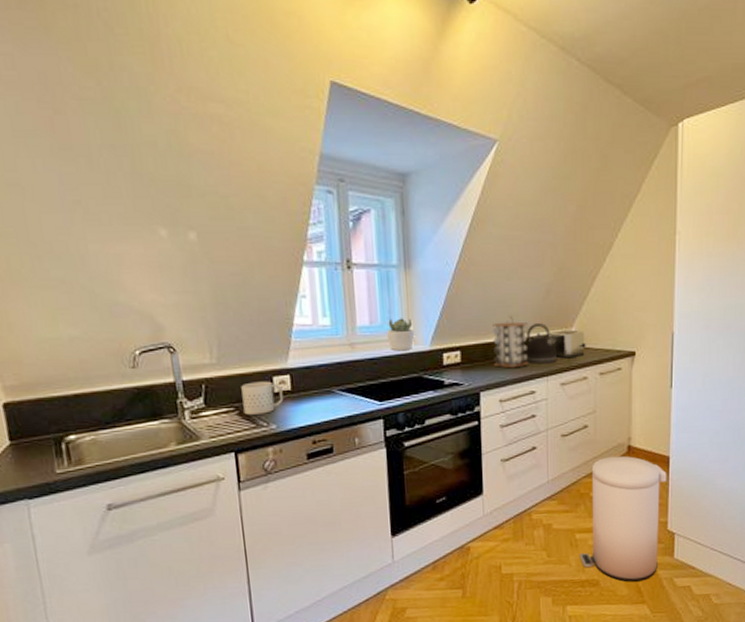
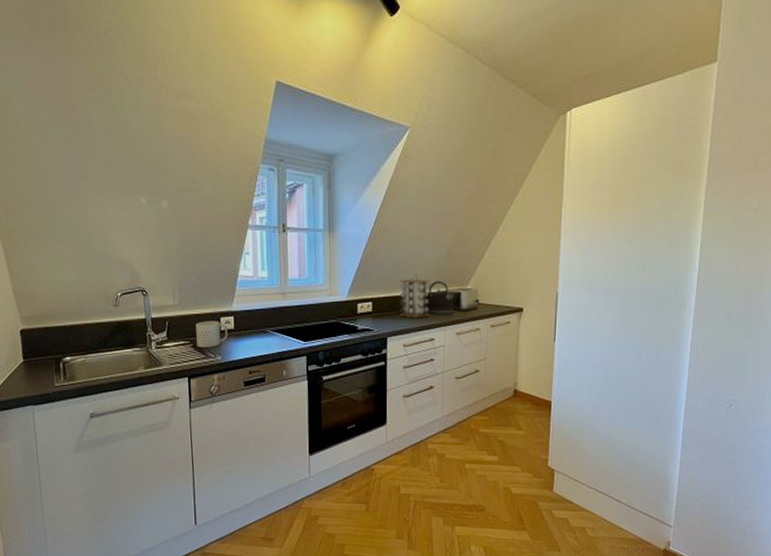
succulent plant: present [387,318,415,351] -> none [313,273,335,300]
pedal bin: present [579,456,667,582] -> none [467,398,549,510]

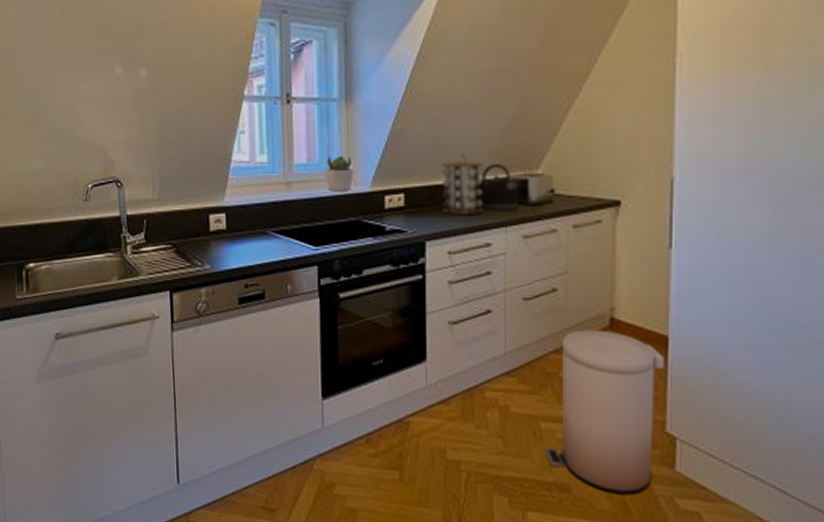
mug: present [196,321,228,347] -> none [179,219,219,253]
succulent plant: none [313,273,335,300] -> present [325,156,355,192]
pedal bin: none [467,398,549,510] -> present [544,329,665,495]

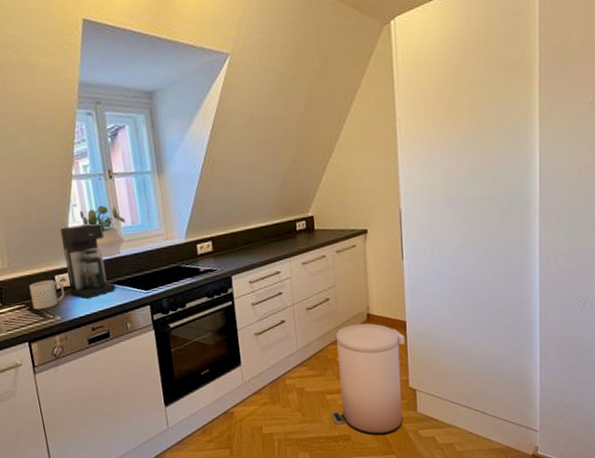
mug: none [179,219,219,253] -> present [29,279,65,310]
coffee maker: none [222,156,278,247] -> present [60,223,116,299]
potted plant: none [246,135,301,199] -> present [79,205,126,258]
succulent plant: present [325,156,355,192] -> none [147,217,172,246]
spice rack: present [442,154,484,216] -> none [238,207,273,254]
kettle: present [479,164,518,212] -> none [268,211,297,248]
toaster: present [509,172,556,207] -> none [288,214,323,241]

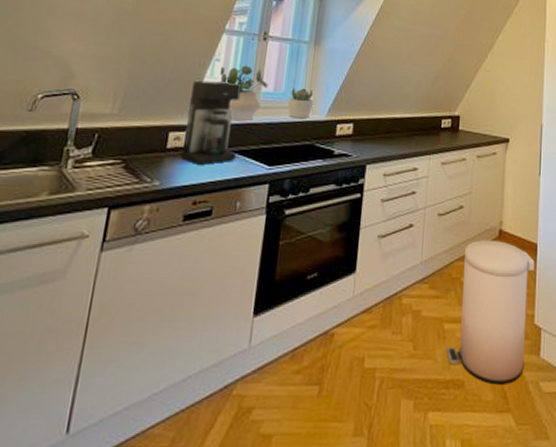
mug: present [29,279,65,310] -> none [130,135,176,169]
succulent plant: none [147,217,172,246] -> present [287,87,314,119]

